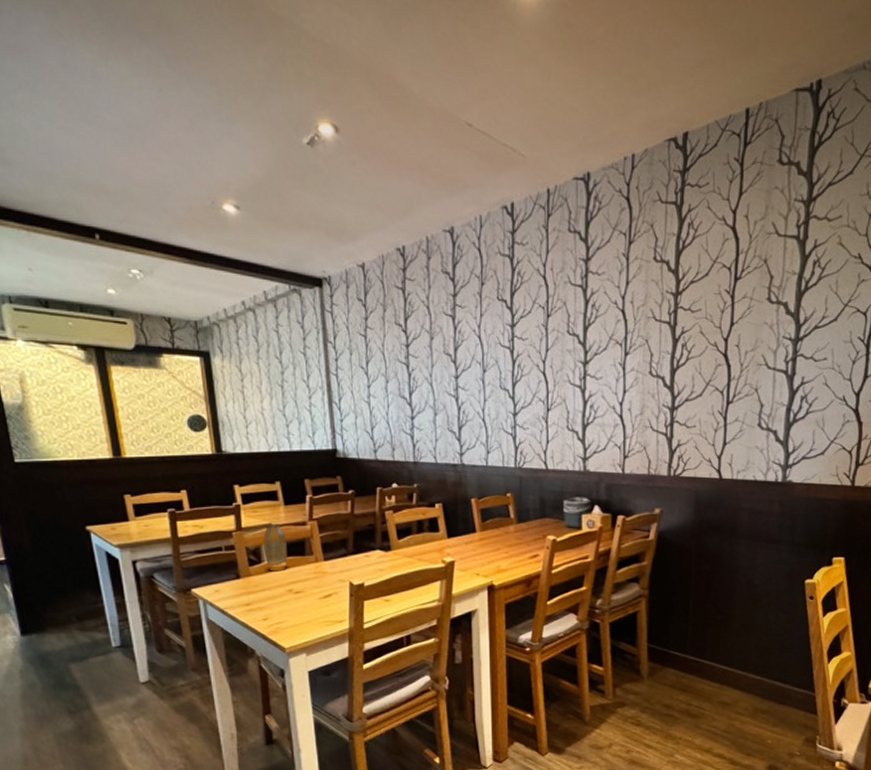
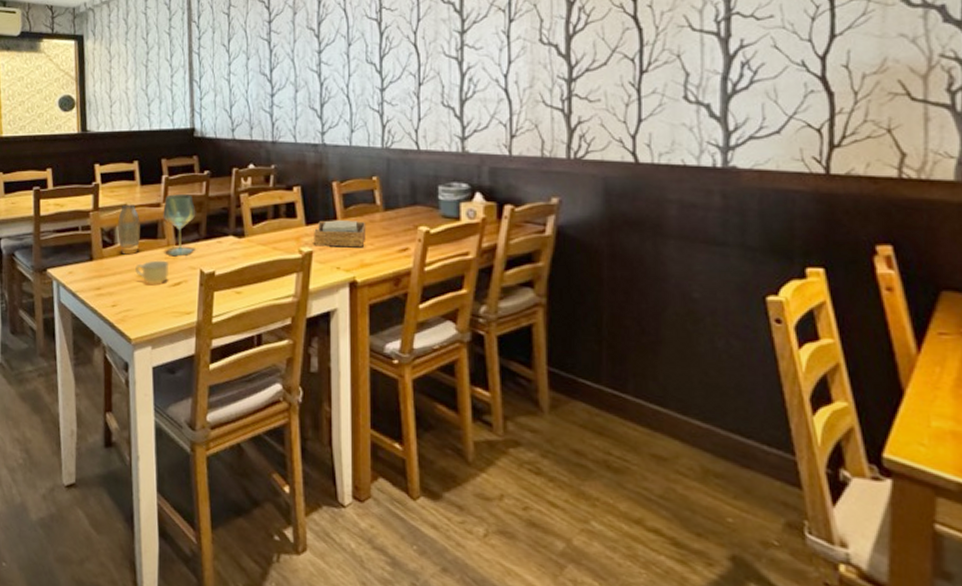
cup: none [285,575,319,597] -> present [135,260,170,284]
wine glass: none [309,513,343,571] -> present [163,194,196,257]
napkin holder: none [455,532,502,556] -> present [314,220,366,248]

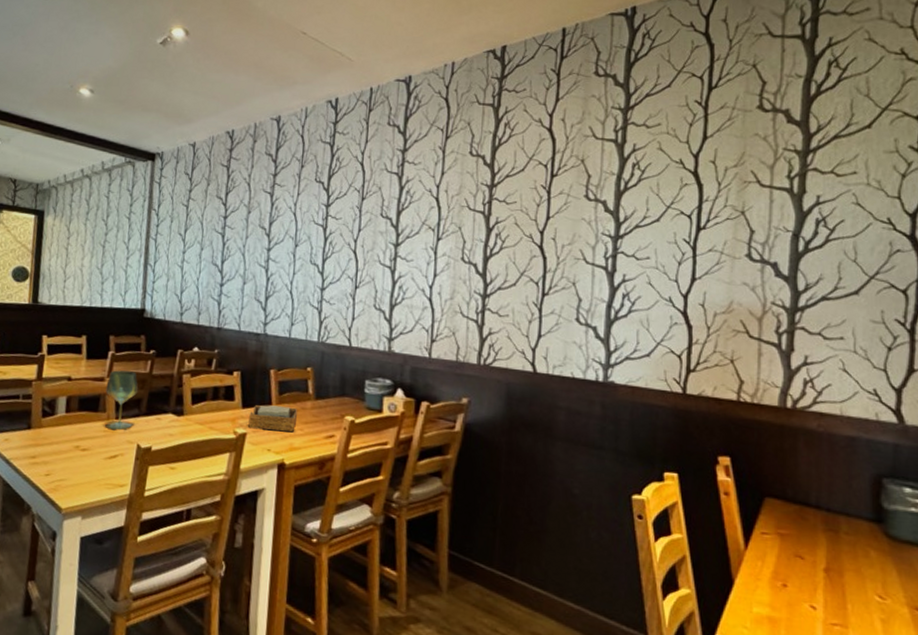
vase: present [118,204,140,255] -> none [58,376,83,426]
cup: present [135,260,170,284] -> none [73,432,108,456]

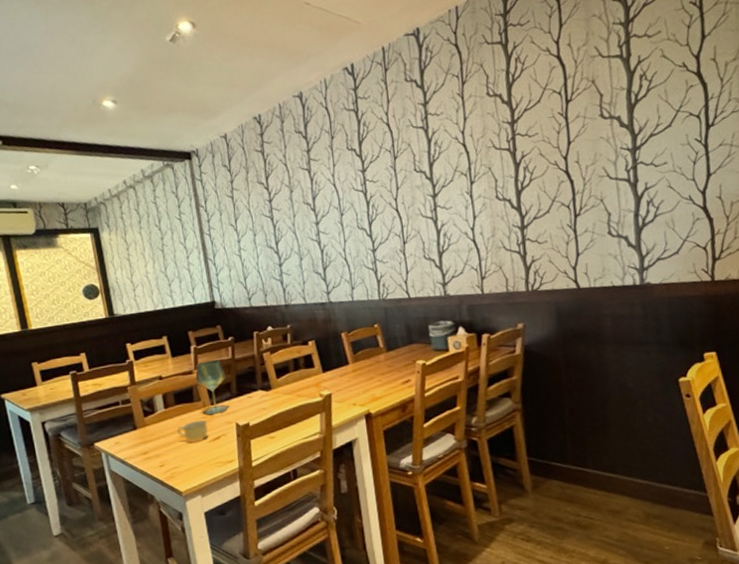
cup: none [73,432,108,456] -> present [177,420,208,442]
napkin holder: present [248,405,298,433] -> none [330,362,374,389]

